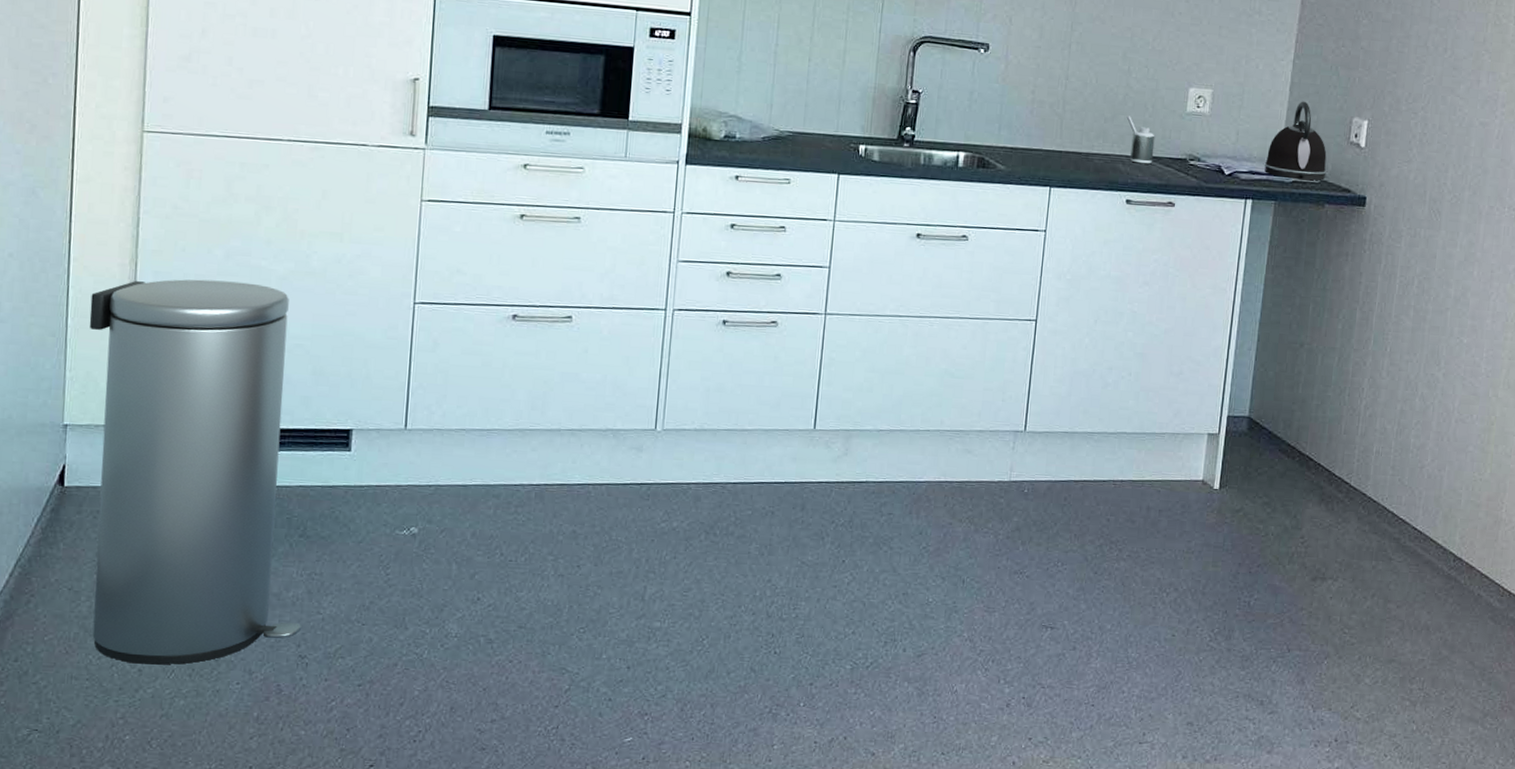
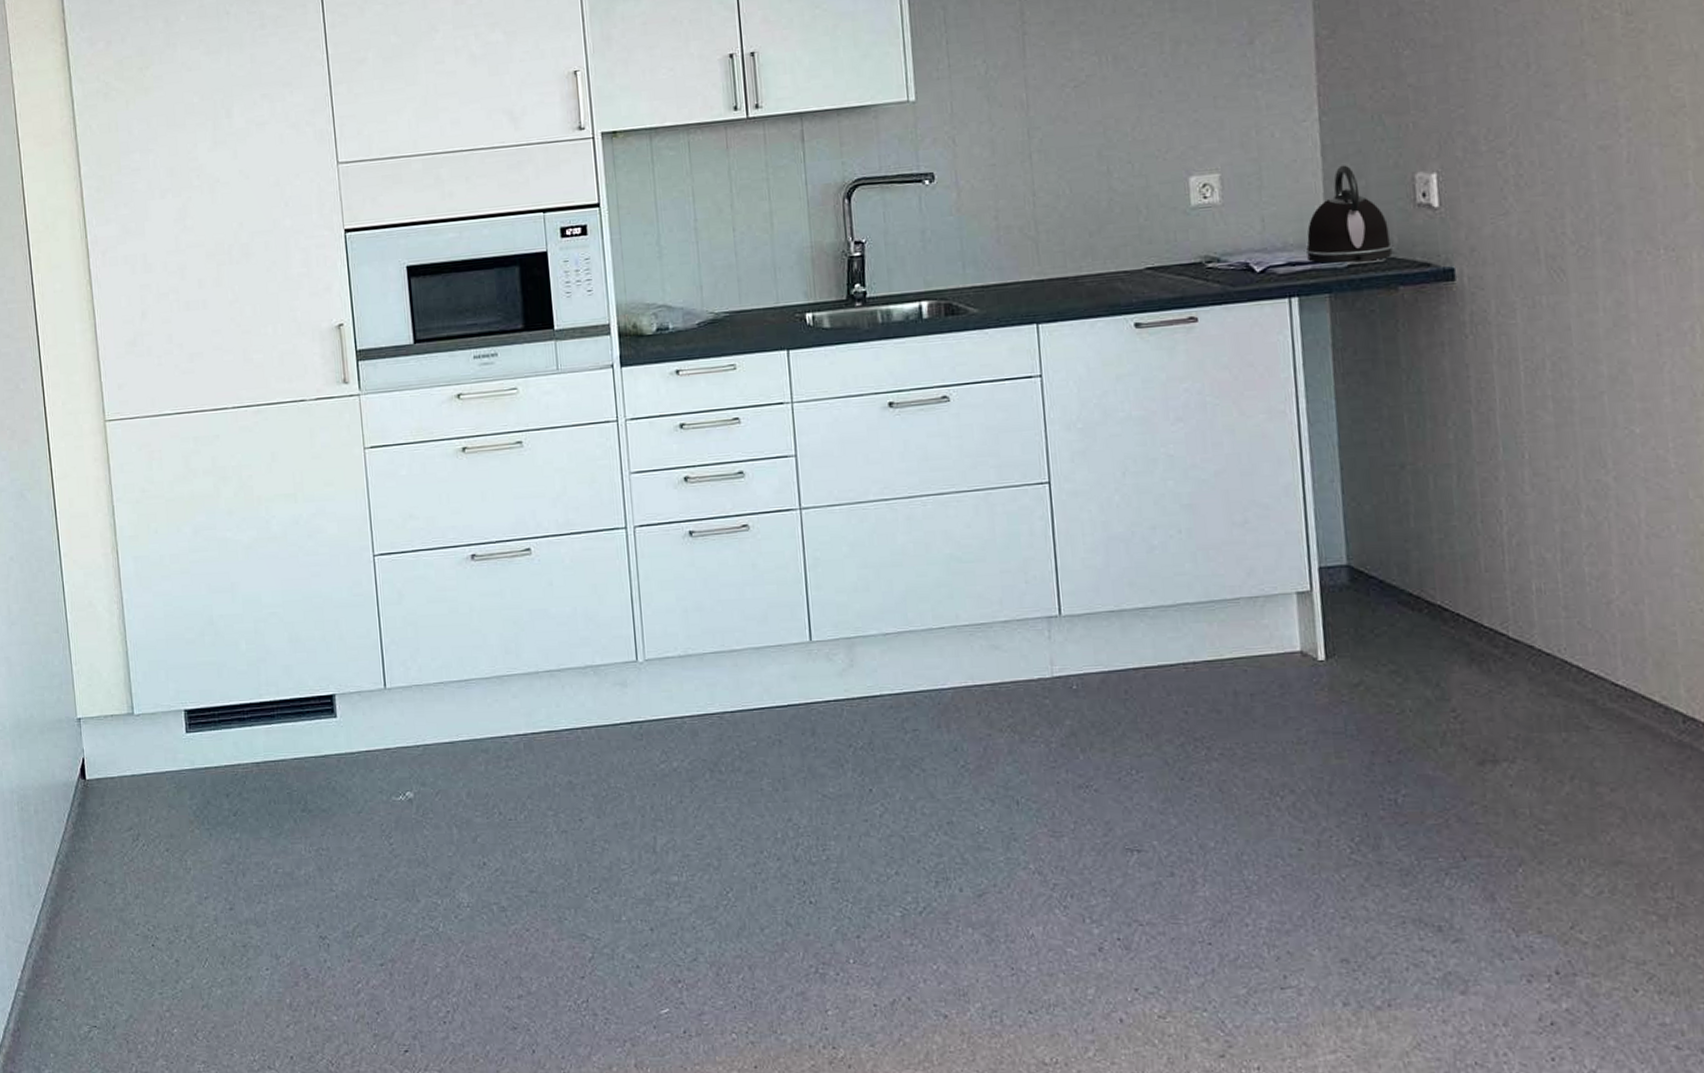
pedal bin: present [89,279,302,665] -> none [83,556,319,954]
soap dispenser: present [1126,116,1155,164] -> none [1116,224,1160,279]

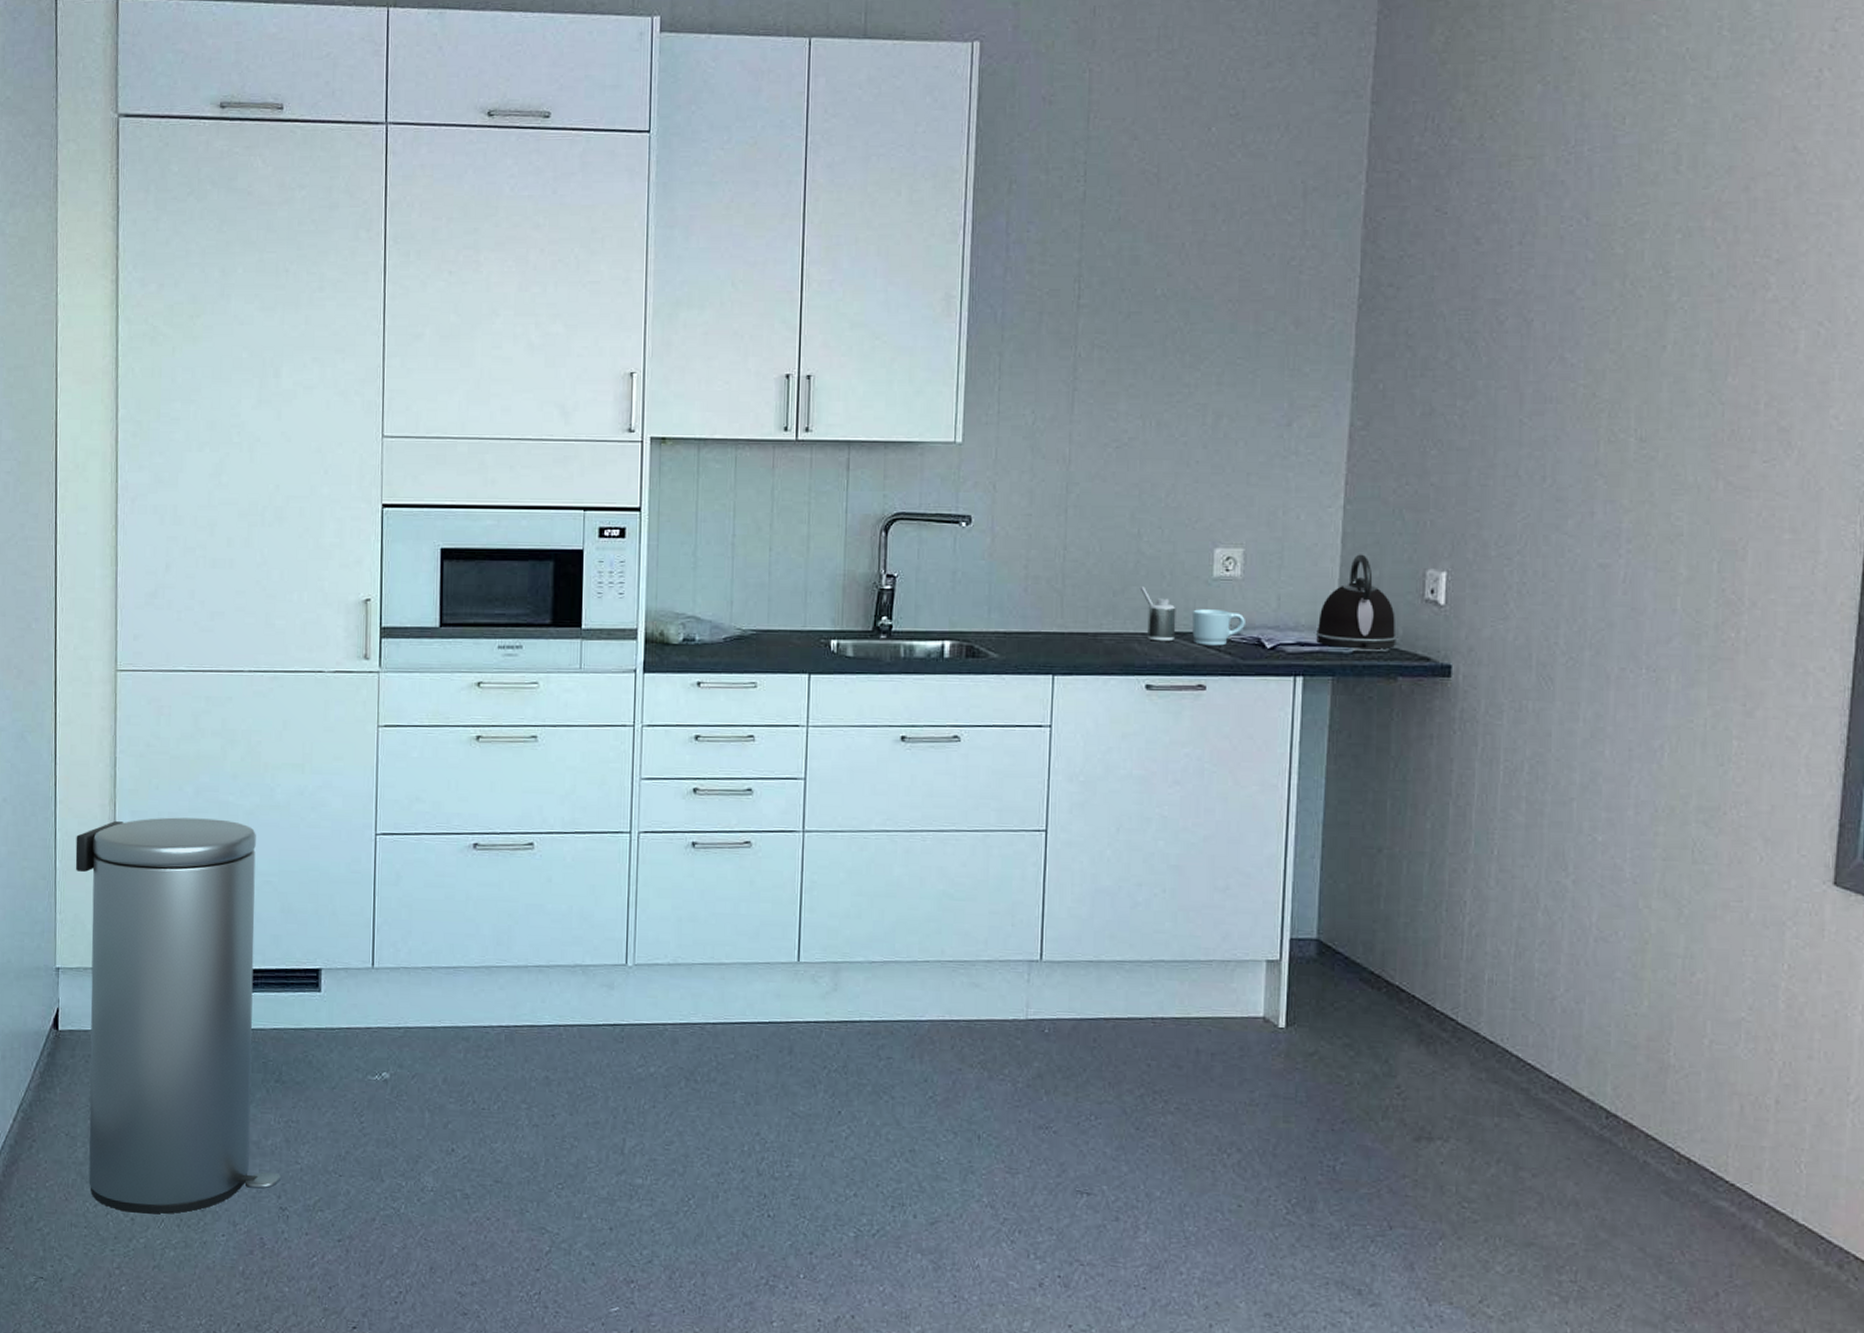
pedal bin: none [83,556,319,954] -> present [75,817,282,1214]
soap dispenser: none [1116,224,1160,279] -> present [1139,586,1176,642]
mug: none [1173,238,1231,277] -> present [1191,609,1245,646]

